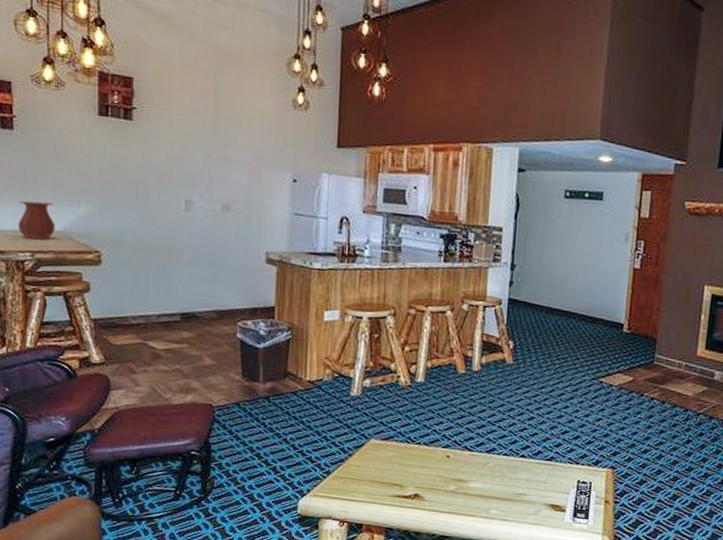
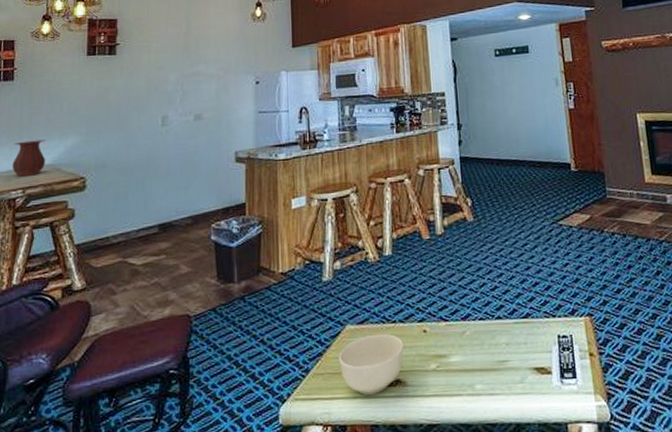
bowl: none [360,451,426,503] -> present [339,333,404,396]

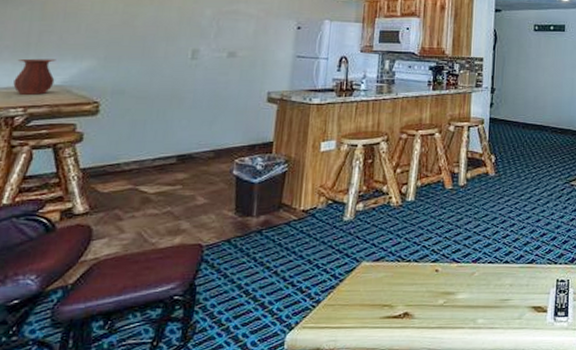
bowl: present [339,333,404,396] -> none [350,271,415,326]

